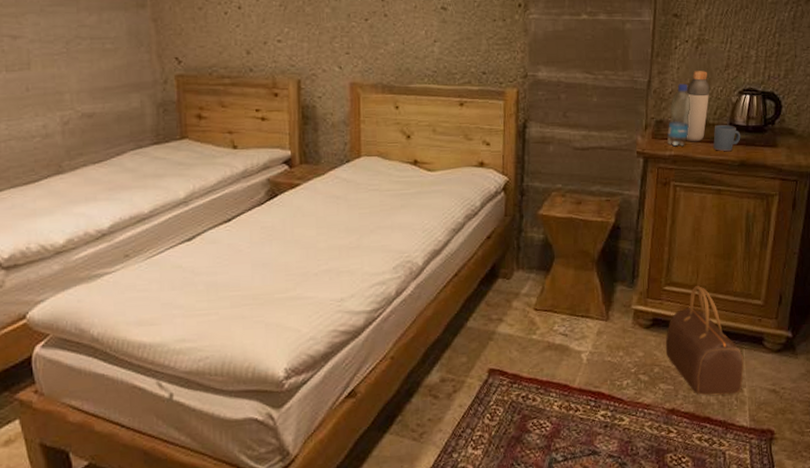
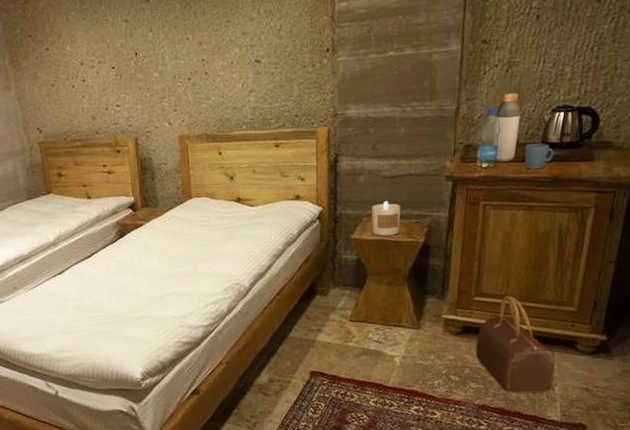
candle: none [560,175,592,214] -> present [371,201,401,237]

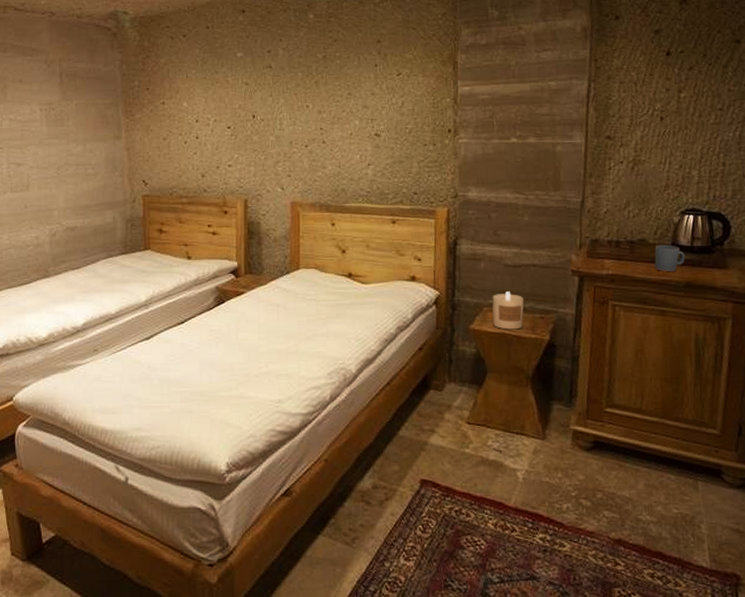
handbag: present [475,296,556,393] -> none [608,410,700,530]
bottle: present [476,107,501,168] -> none [603,203,629,266]
bottle: present [495,92,521,163] -> none [623,191,649,262]

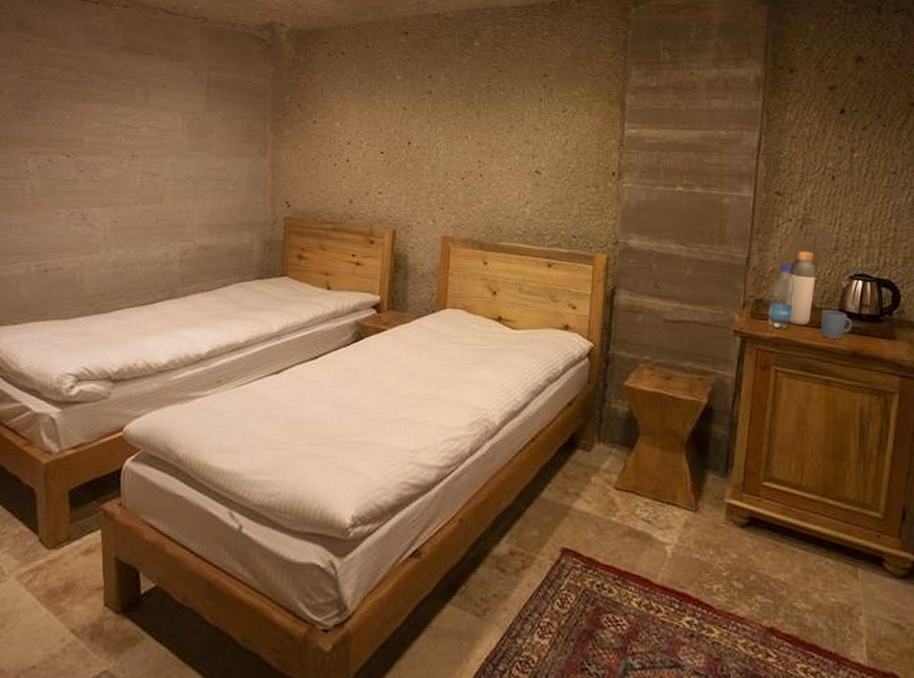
candle: present [492,291,524,330] -> none [648,348,683,390]
bottle: none [603,203,629,266] -> present [768,263,795,329]
bottle: none [623,191,649,262] -> present [789,251,817,326]

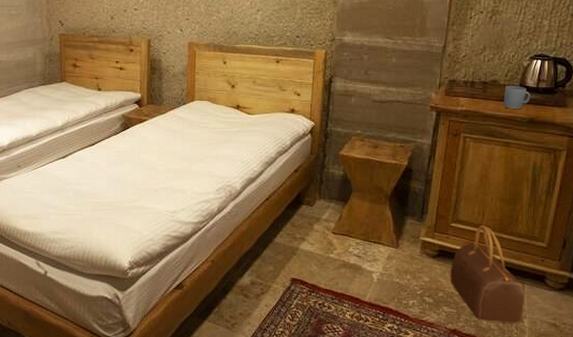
handbag: none [763,486,860,622] -> present [450,225,526,323]
bottle: present [768,263,795,329] -> none [459,49,483,103]
bottle: present [789,251,817,326] -> none [477,38,502,100]

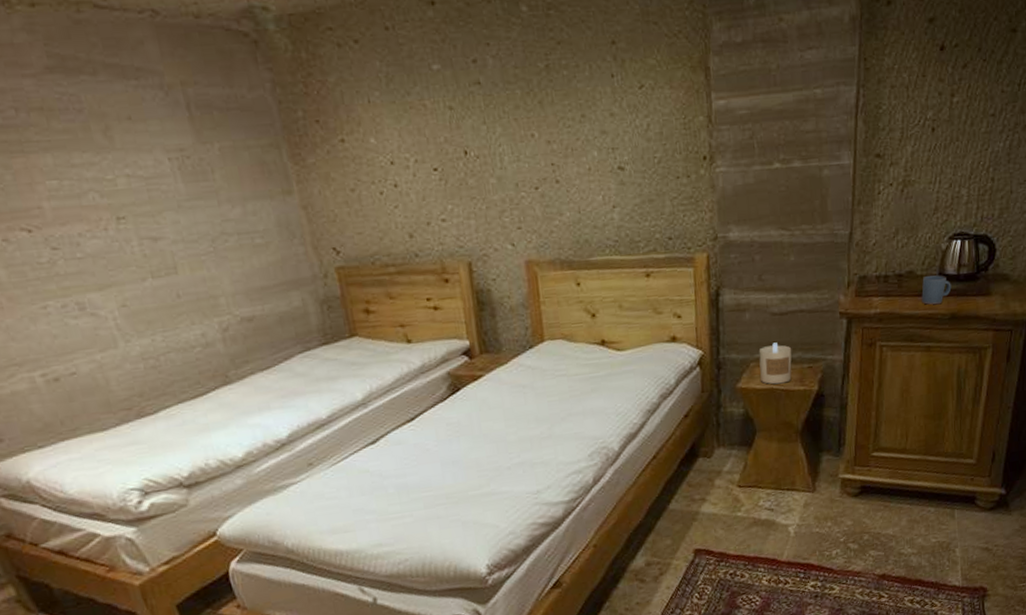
candle: none [360,123,388,156] -> present [758,342,792,385]
handbag: present [450,225,526,323] -> none [874,449,956,559]

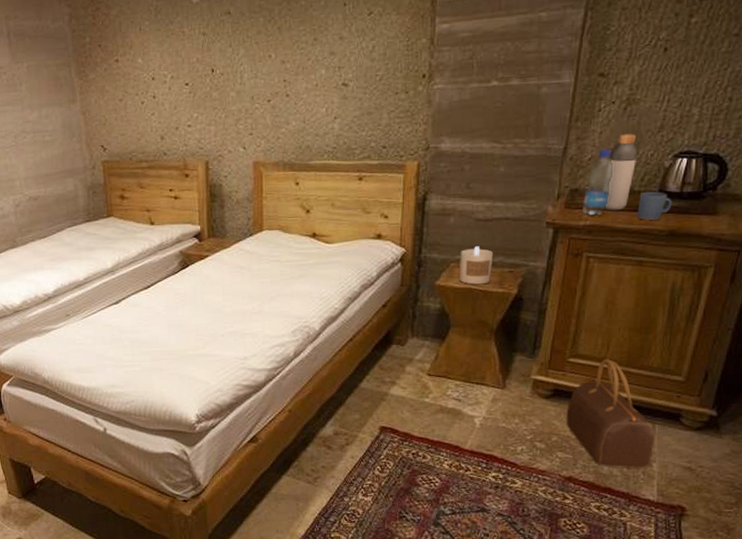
bottle: none [871,232,897,304] -> present [583,149,614,216]
handbag: none [874,449,956,559] -> present [566,359,656,468]
bottle: none [892,216,918,298] -> present [604,134,638,212]

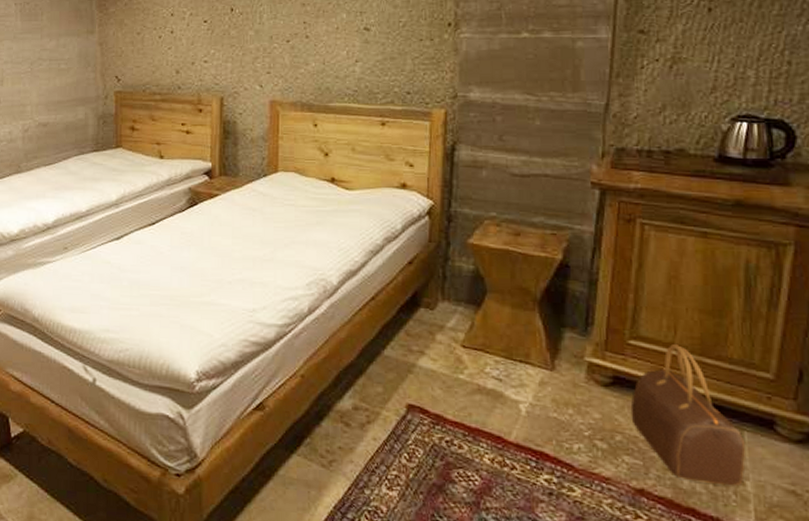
candle: present [460,246,494,285] -> none [494,203,533,247]
bottle: present [583,149,614,216] -> none [631,107,664,179]
bottle: present [604,134,638,212] -> none [657,93,690,175]
mug: present [637,191,672,221] -> none [695,155,736,188]

